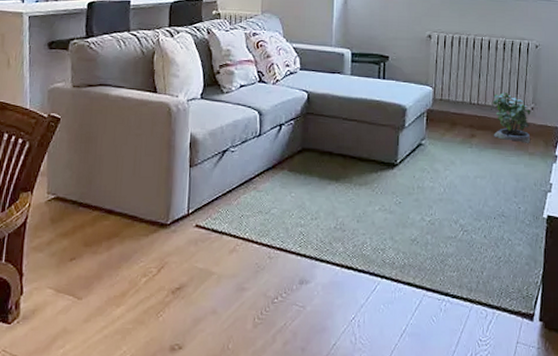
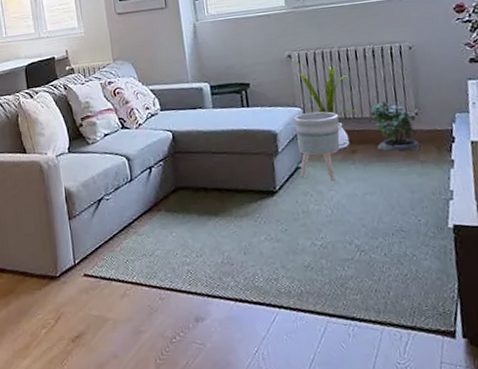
planter: none [421,92,465,161] -> present [293,111,340,181]
house plant: none [429,41,483,132] -> present [289,60,358,150]

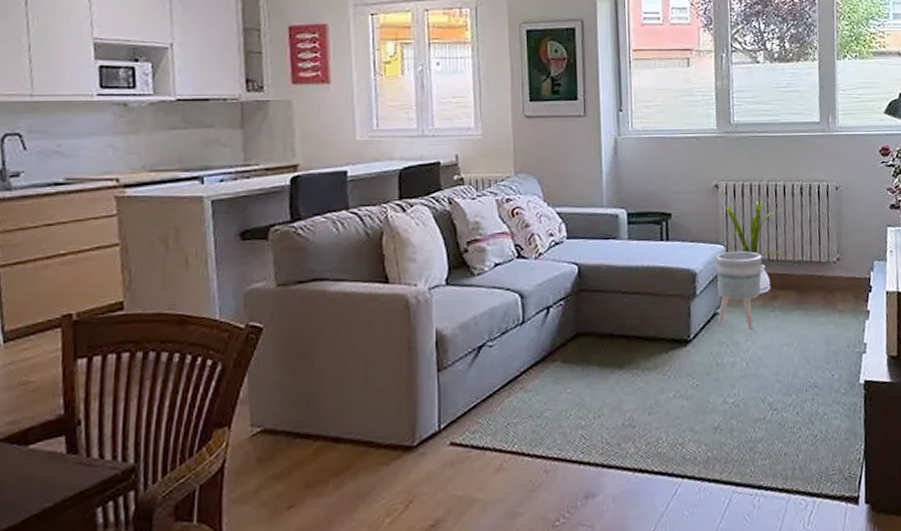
potted plant: present [369,102,420,152] -> none [793,244,839,300]

